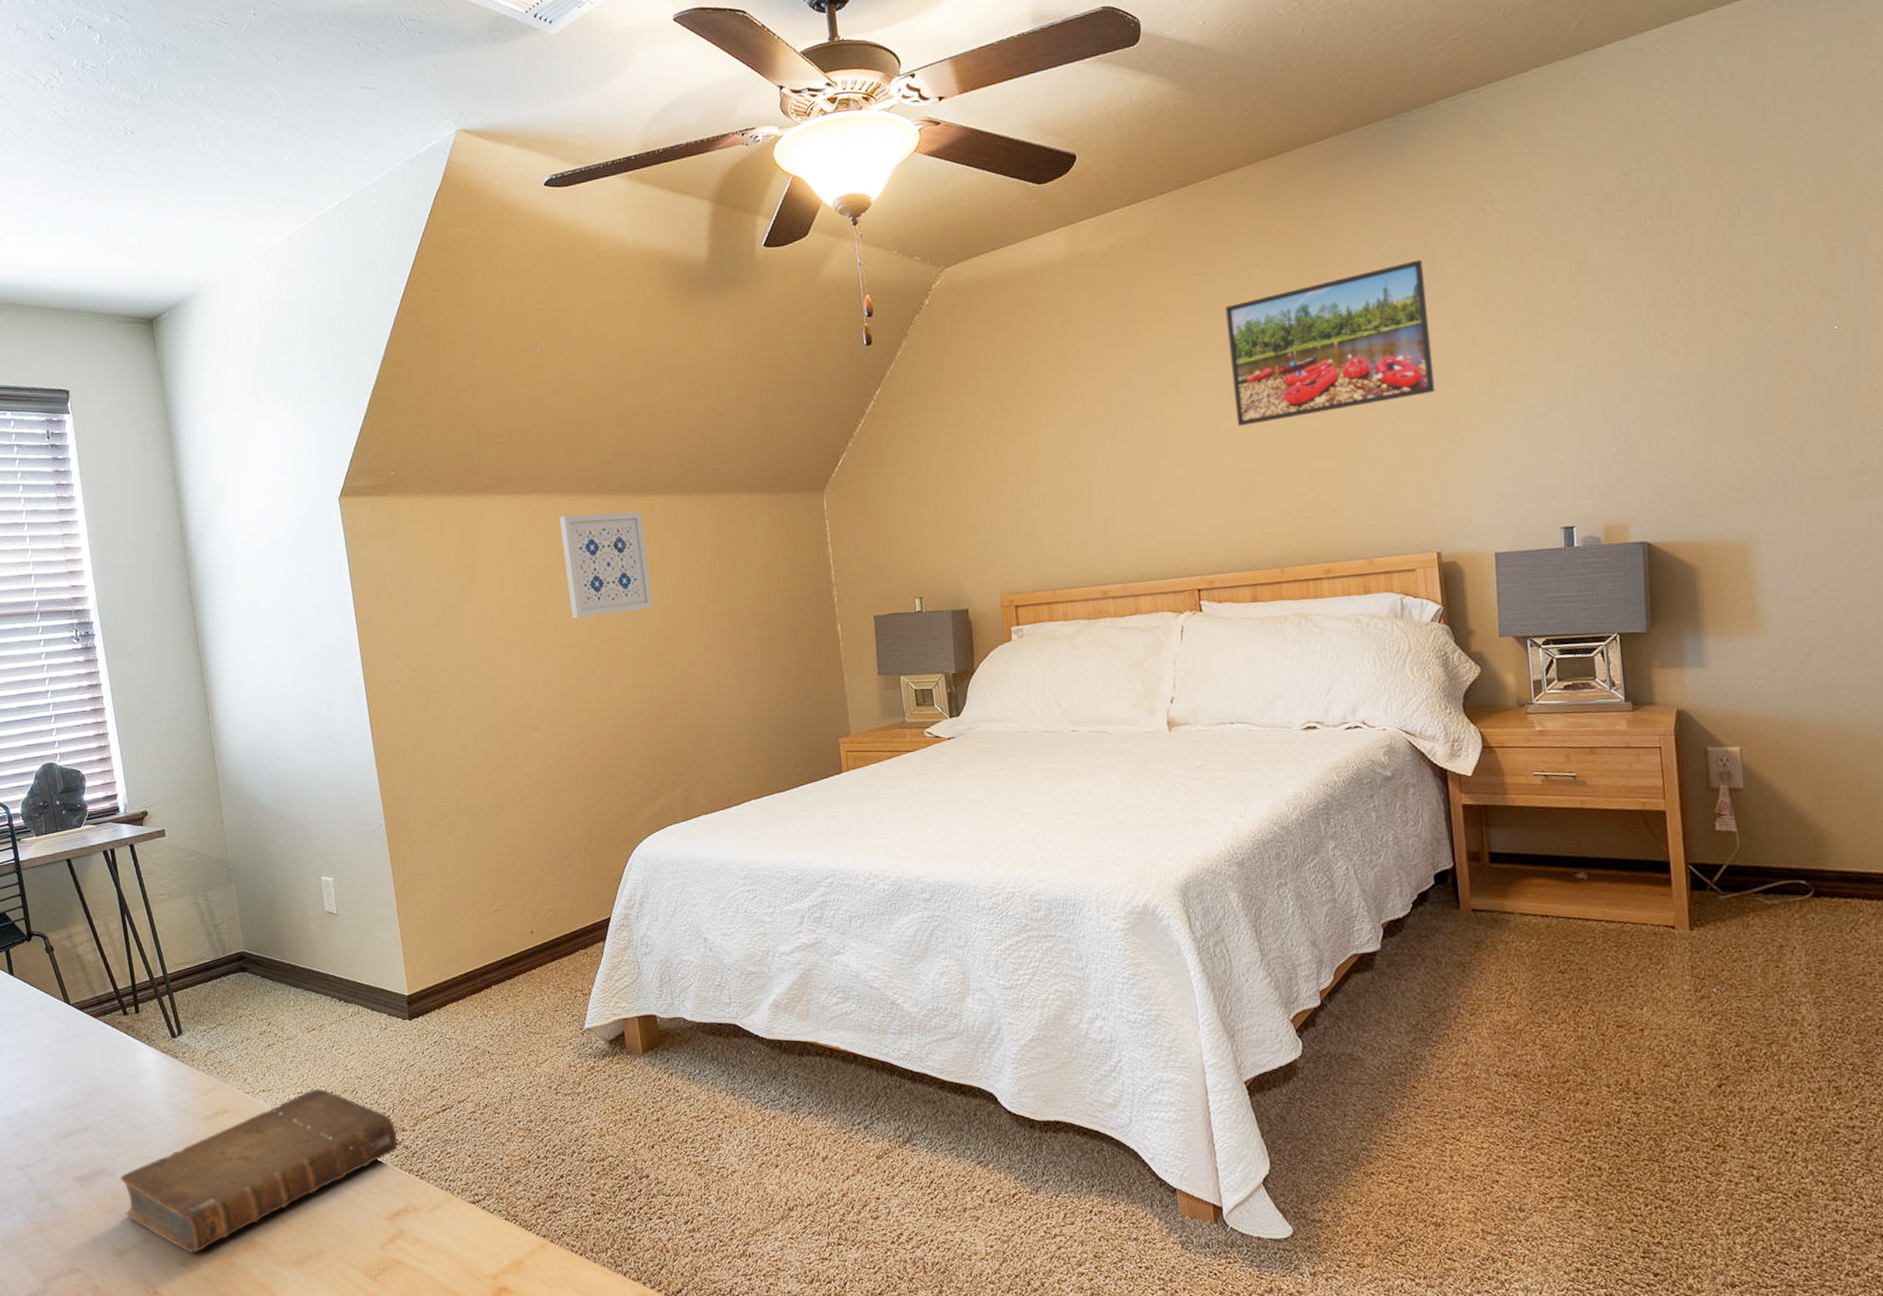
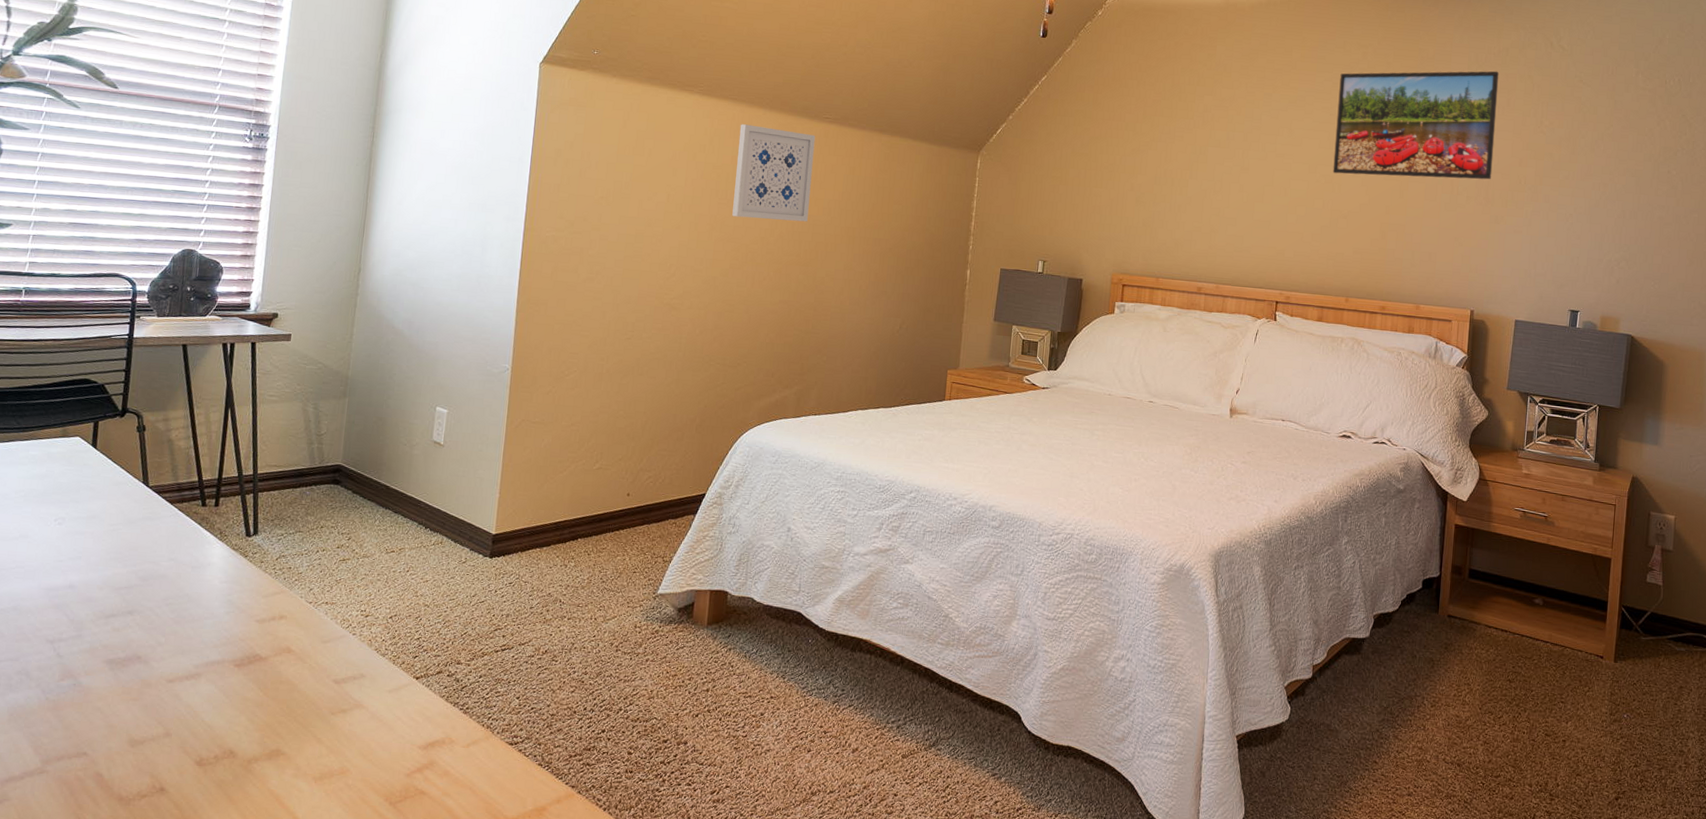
book: present [120,1088,398,1253] -> none [151,609,452,754]

